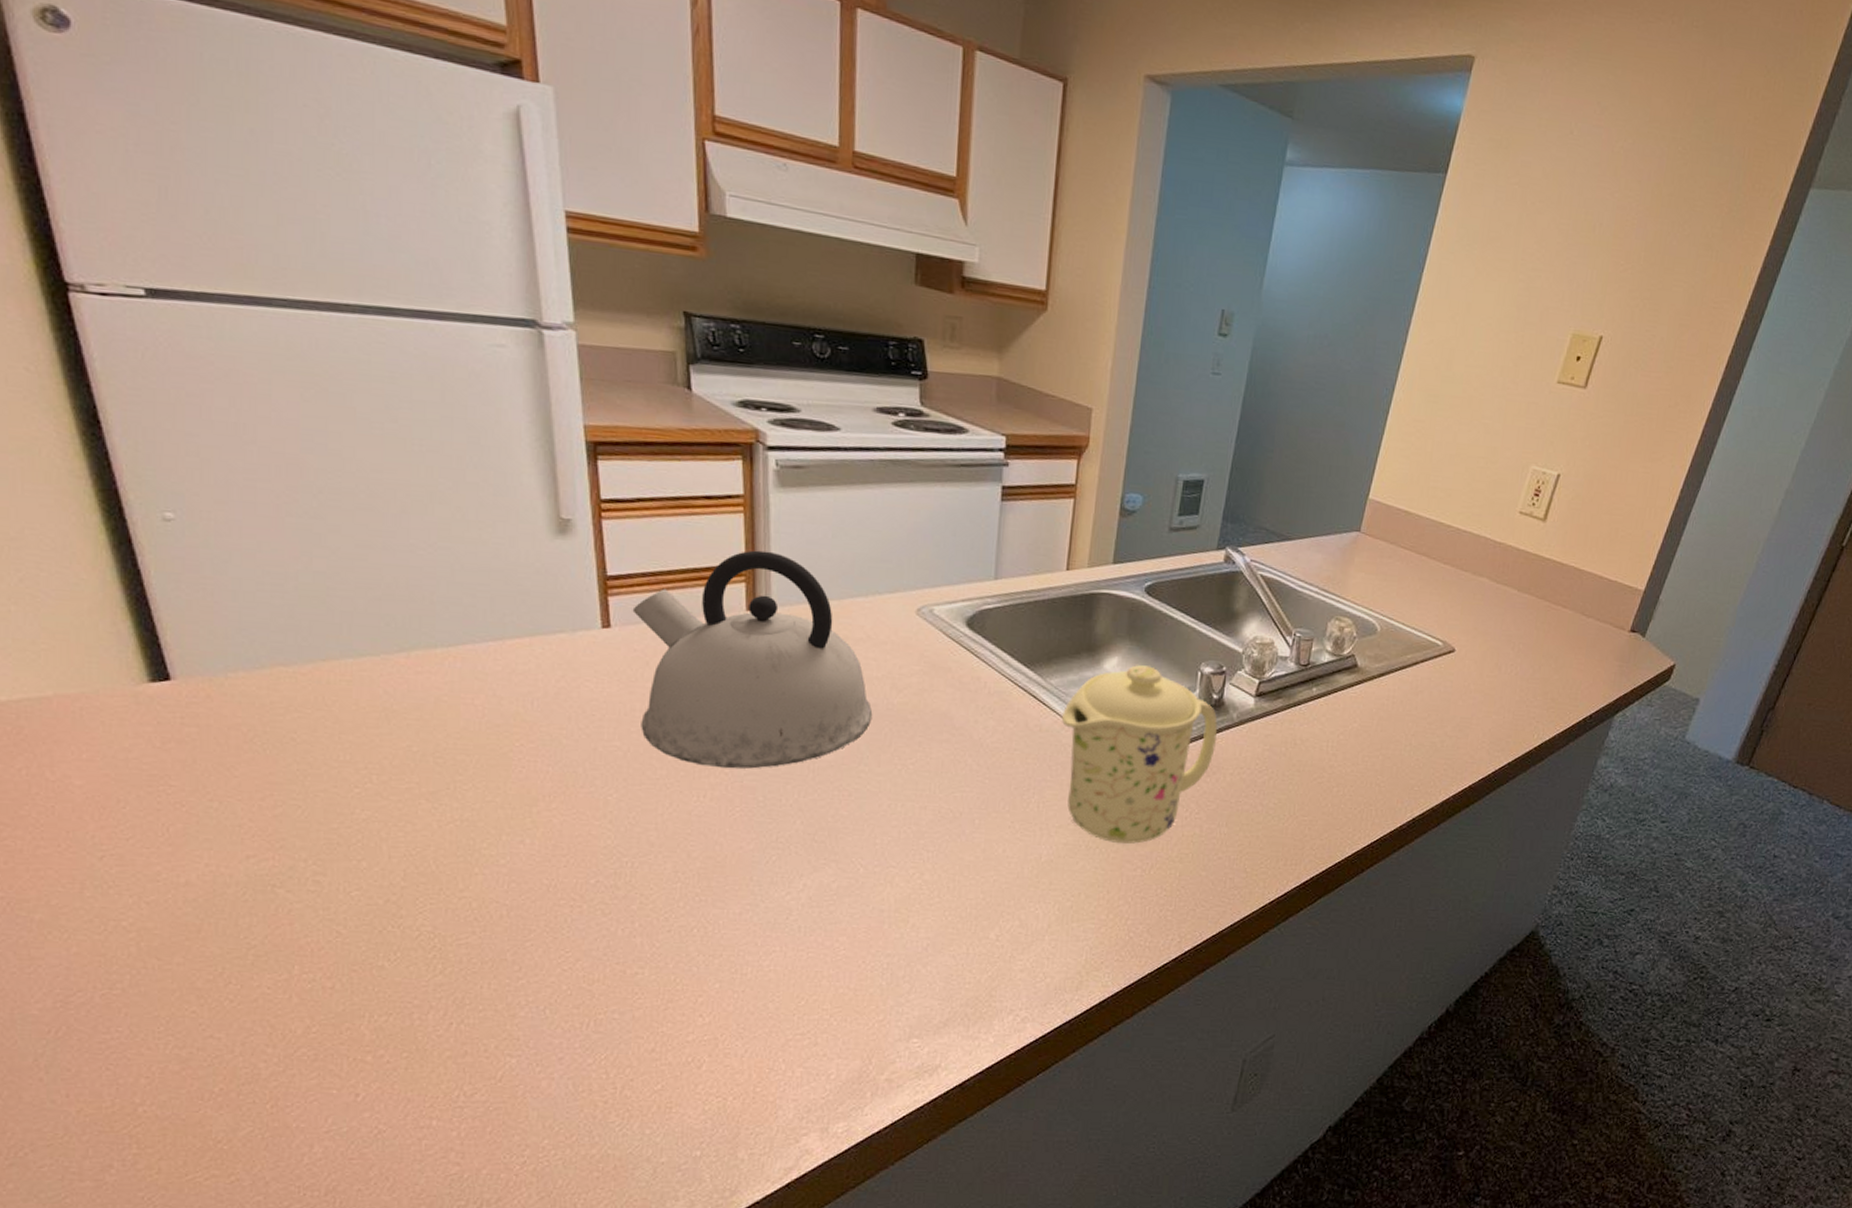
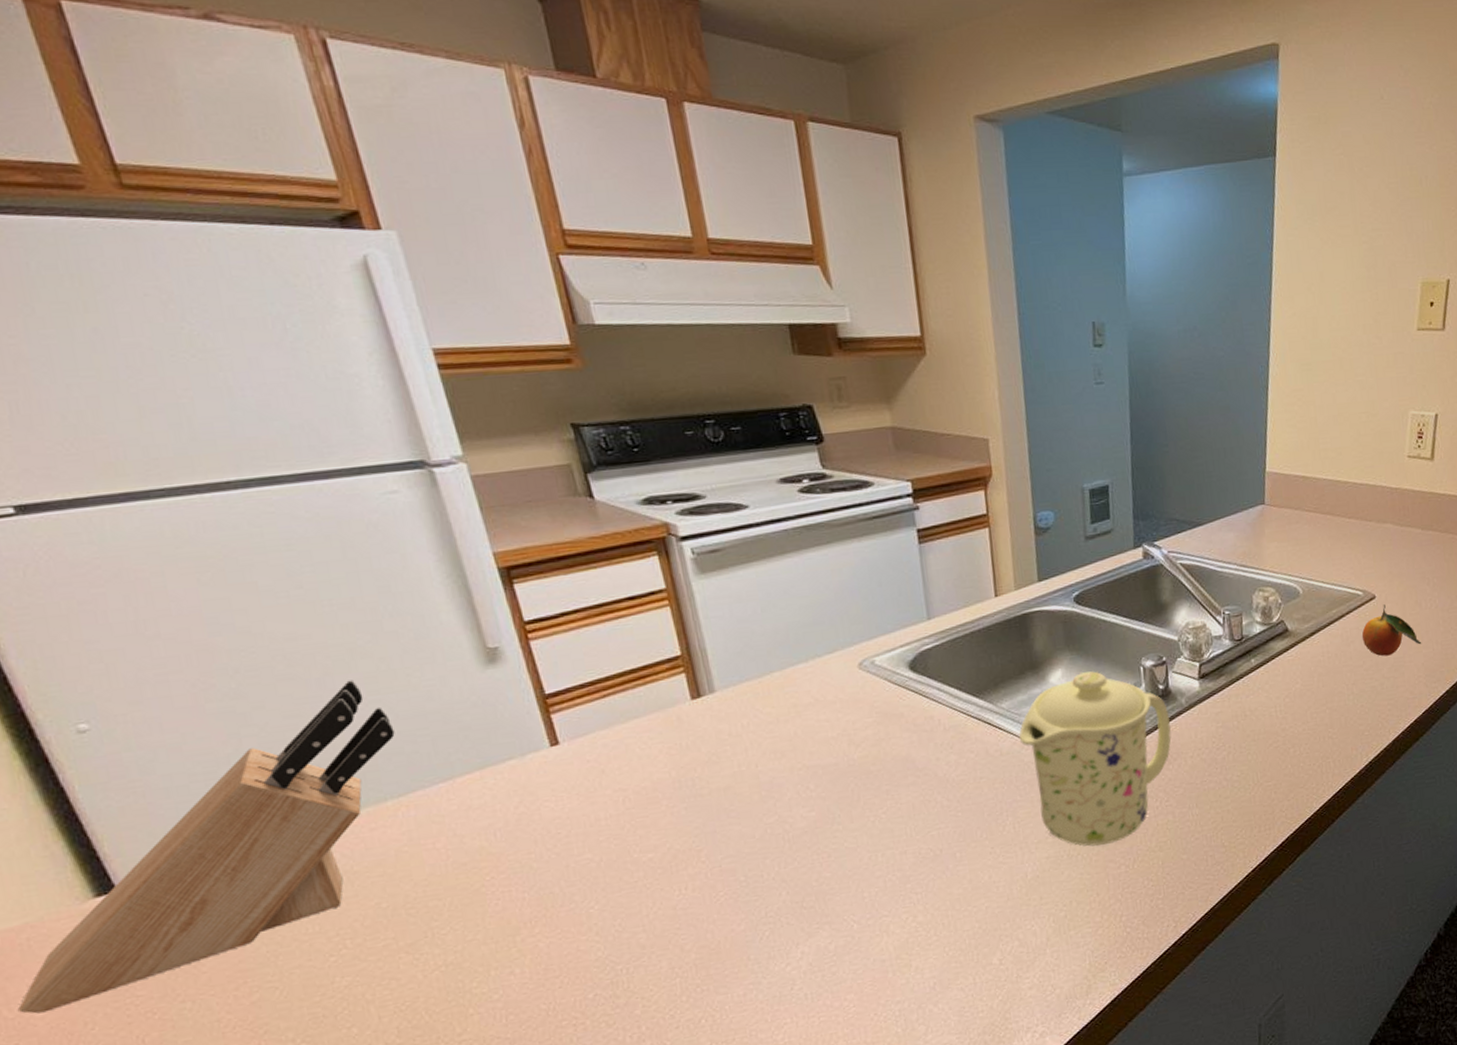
knife block: none [61,522,457,782] -> present [18,680,395,1014]
kettle: present [632,550,873,769] -> none [577,637,836,860]
fruit: none [1432,660,1494,714] -> present [1361,604,1422,656]

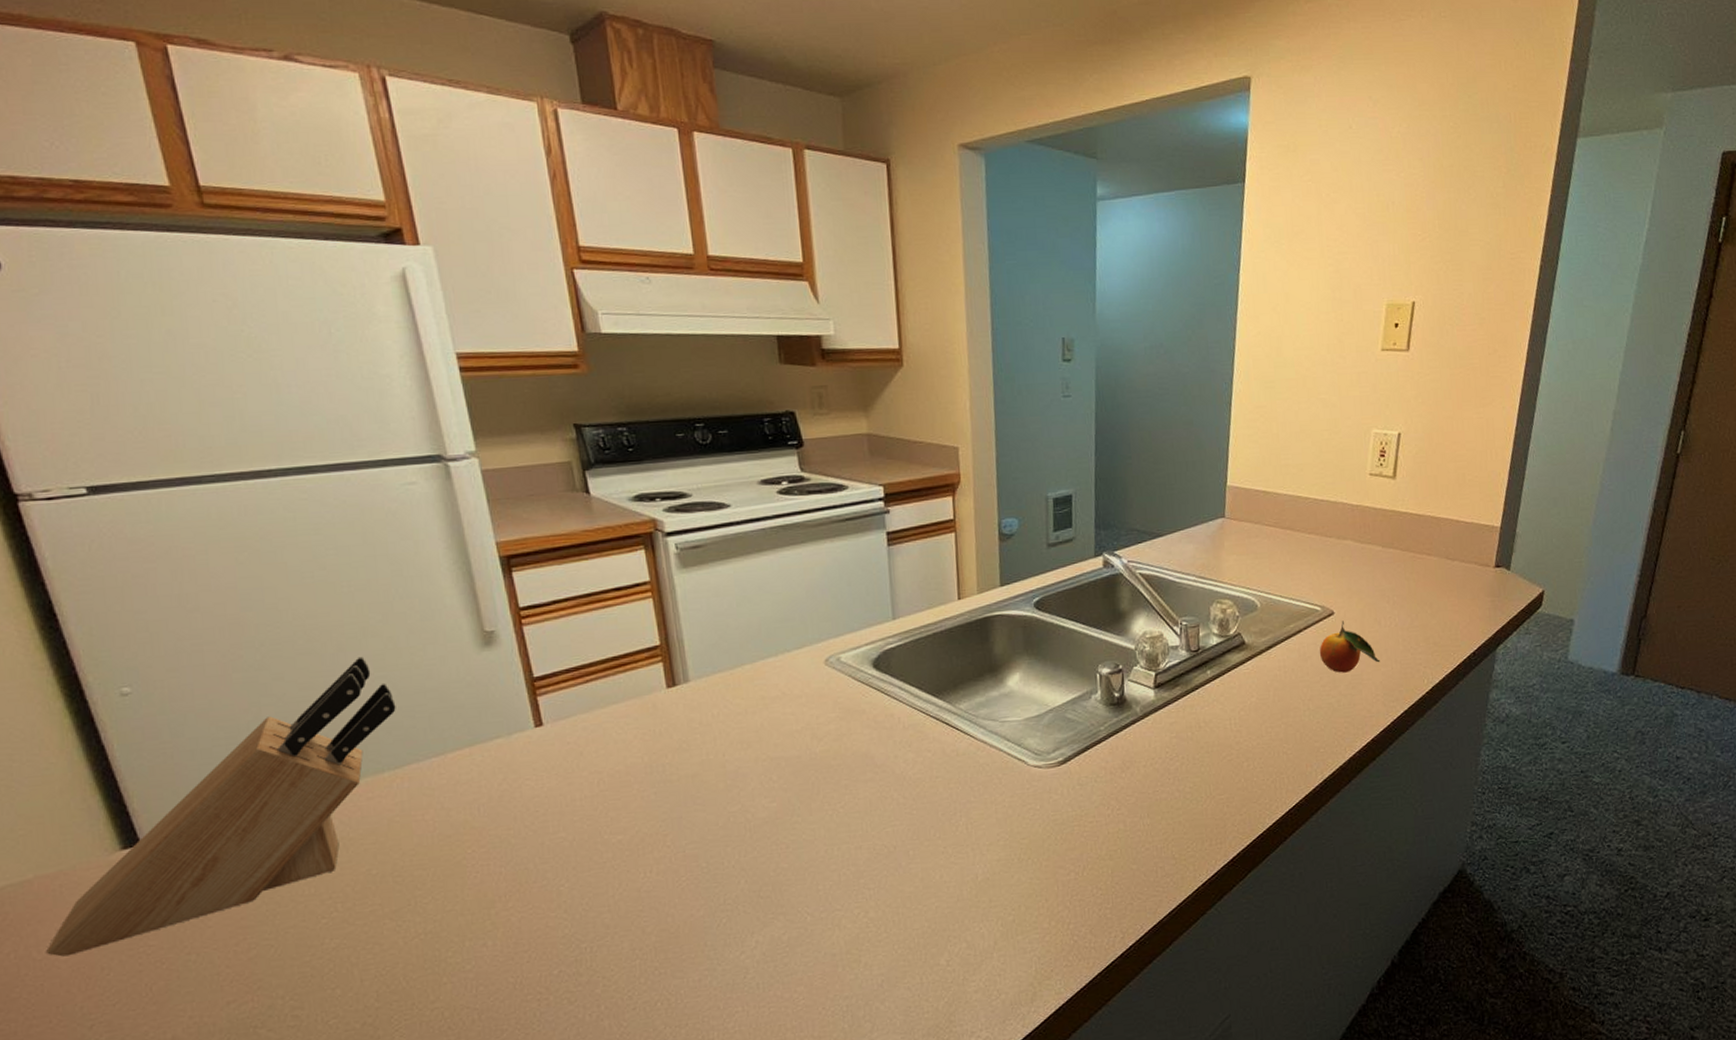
mug: present [1018,671,1172,847] -> none [975,676,1125,851]

